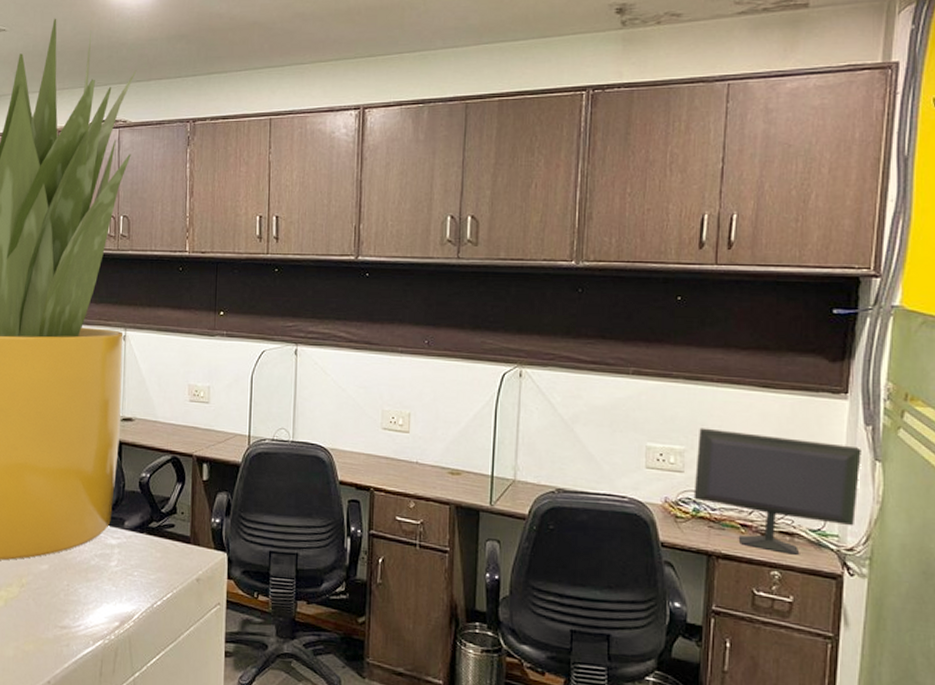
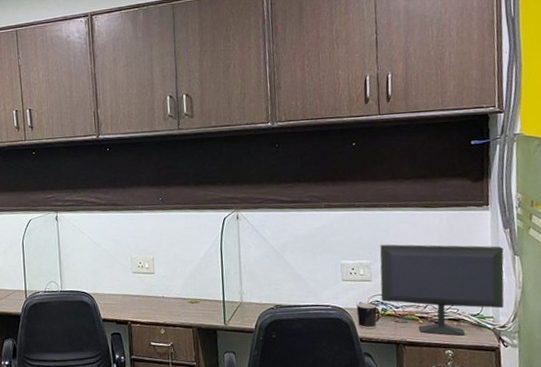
mug: none [660,498,690,533] -> present [356,302,380,329]

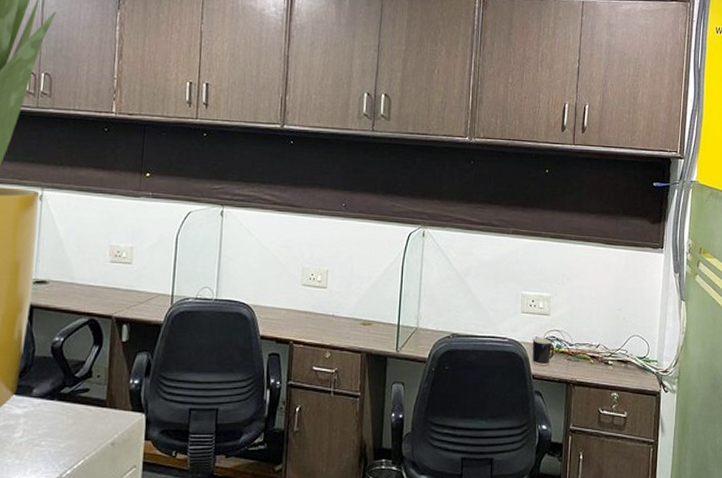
computer monitor: present [380,244,504,336] -> none [557,278,672,378]

